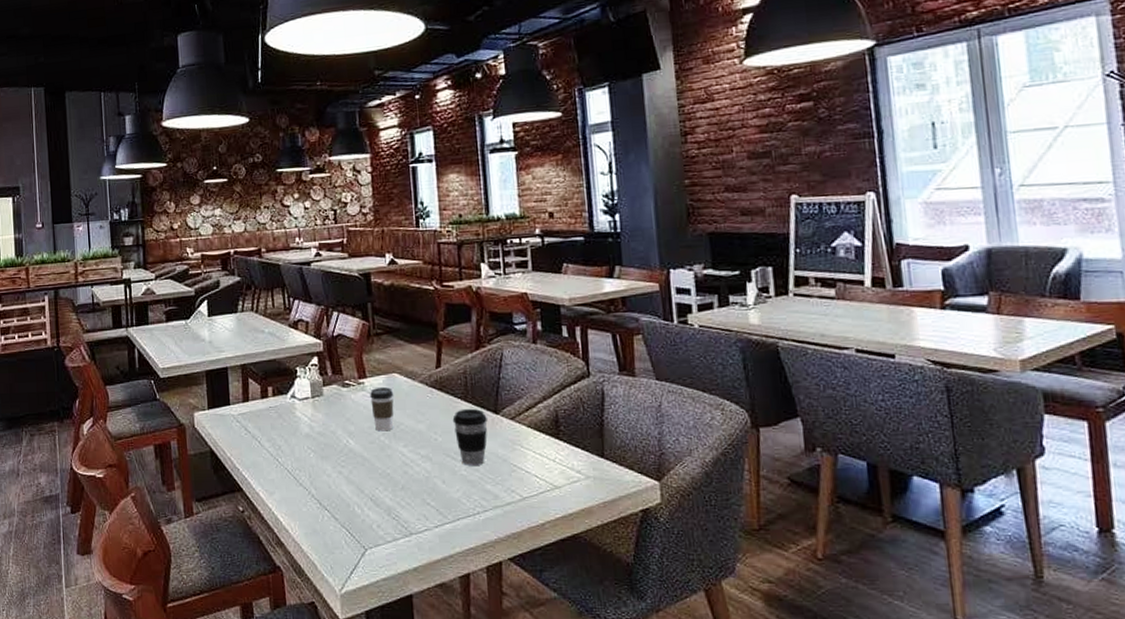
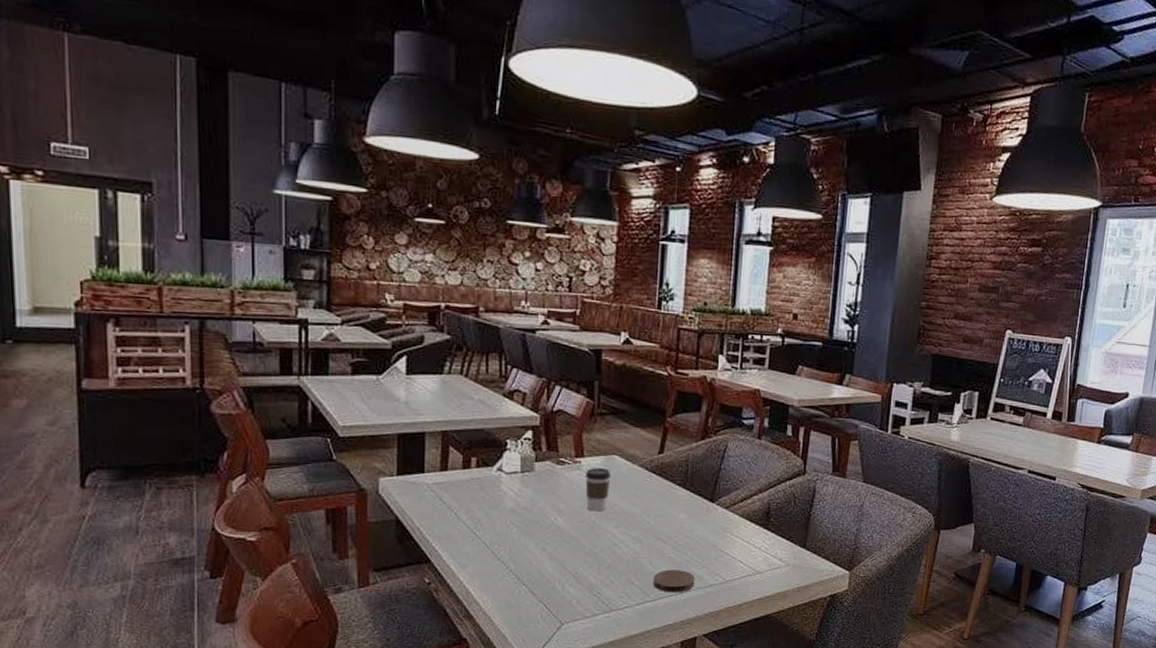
coaster: none [448,488,492,513] -> present [652,569,695,593]
coffee cup: present [452,408,487,465] -> none [668,495,703,549]

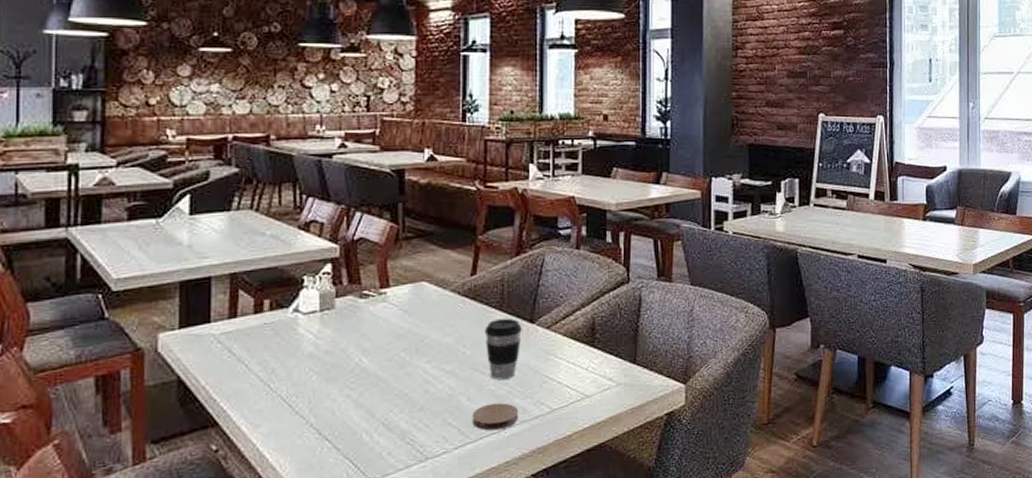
coffee cup: present [585,468,612,512] -> none [392,297,421,347]
coffee cup: none [668,495,703,549] -> present [484,318,522,380]

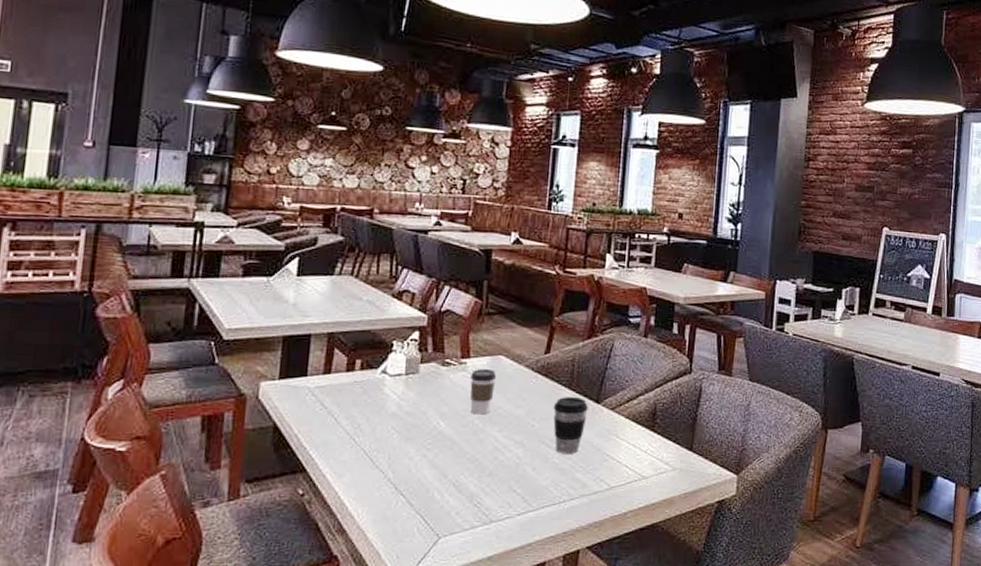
coffee cup: none [392,297,421,347] -> present [470,369,497,415]
coaster: present [472,403,519,431] -> none [535,476,580,501]

